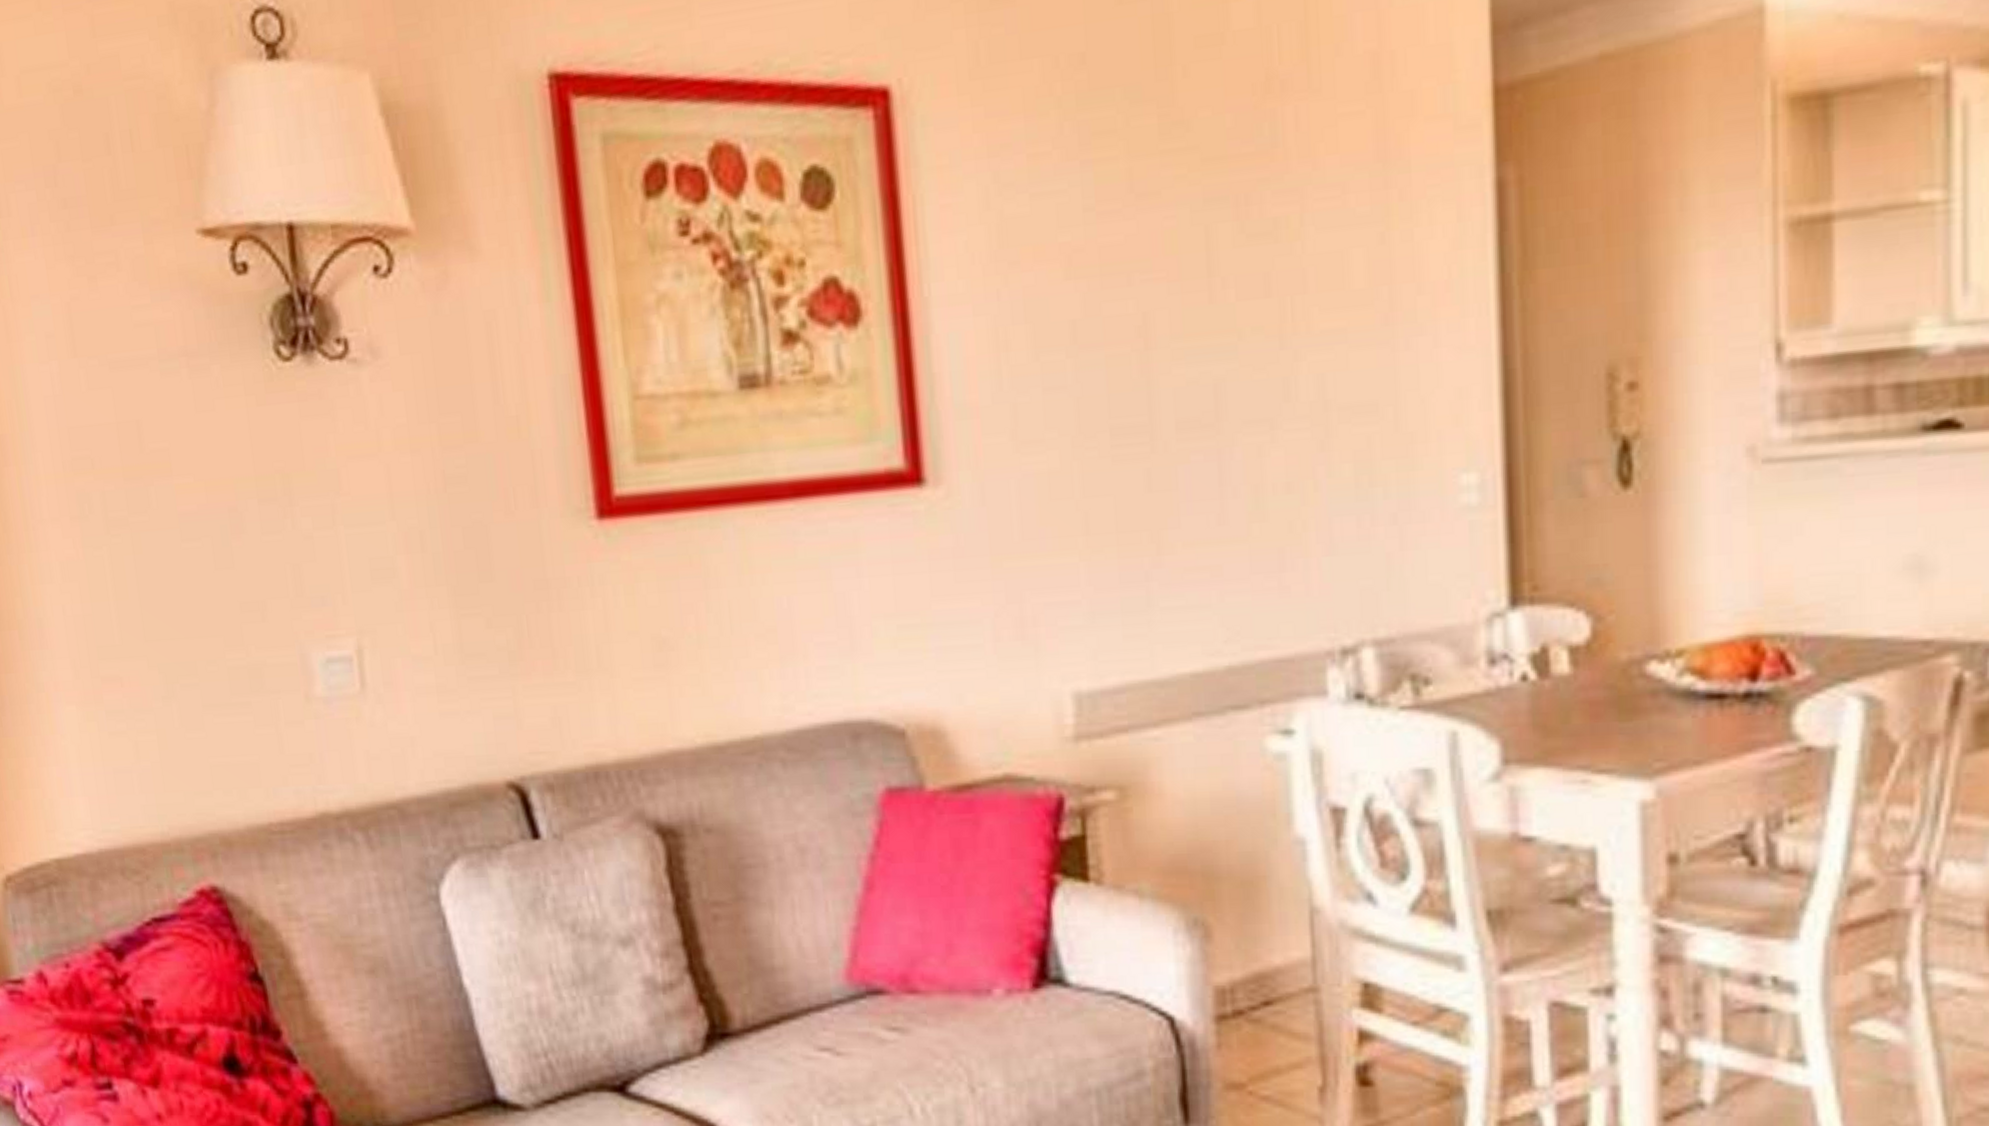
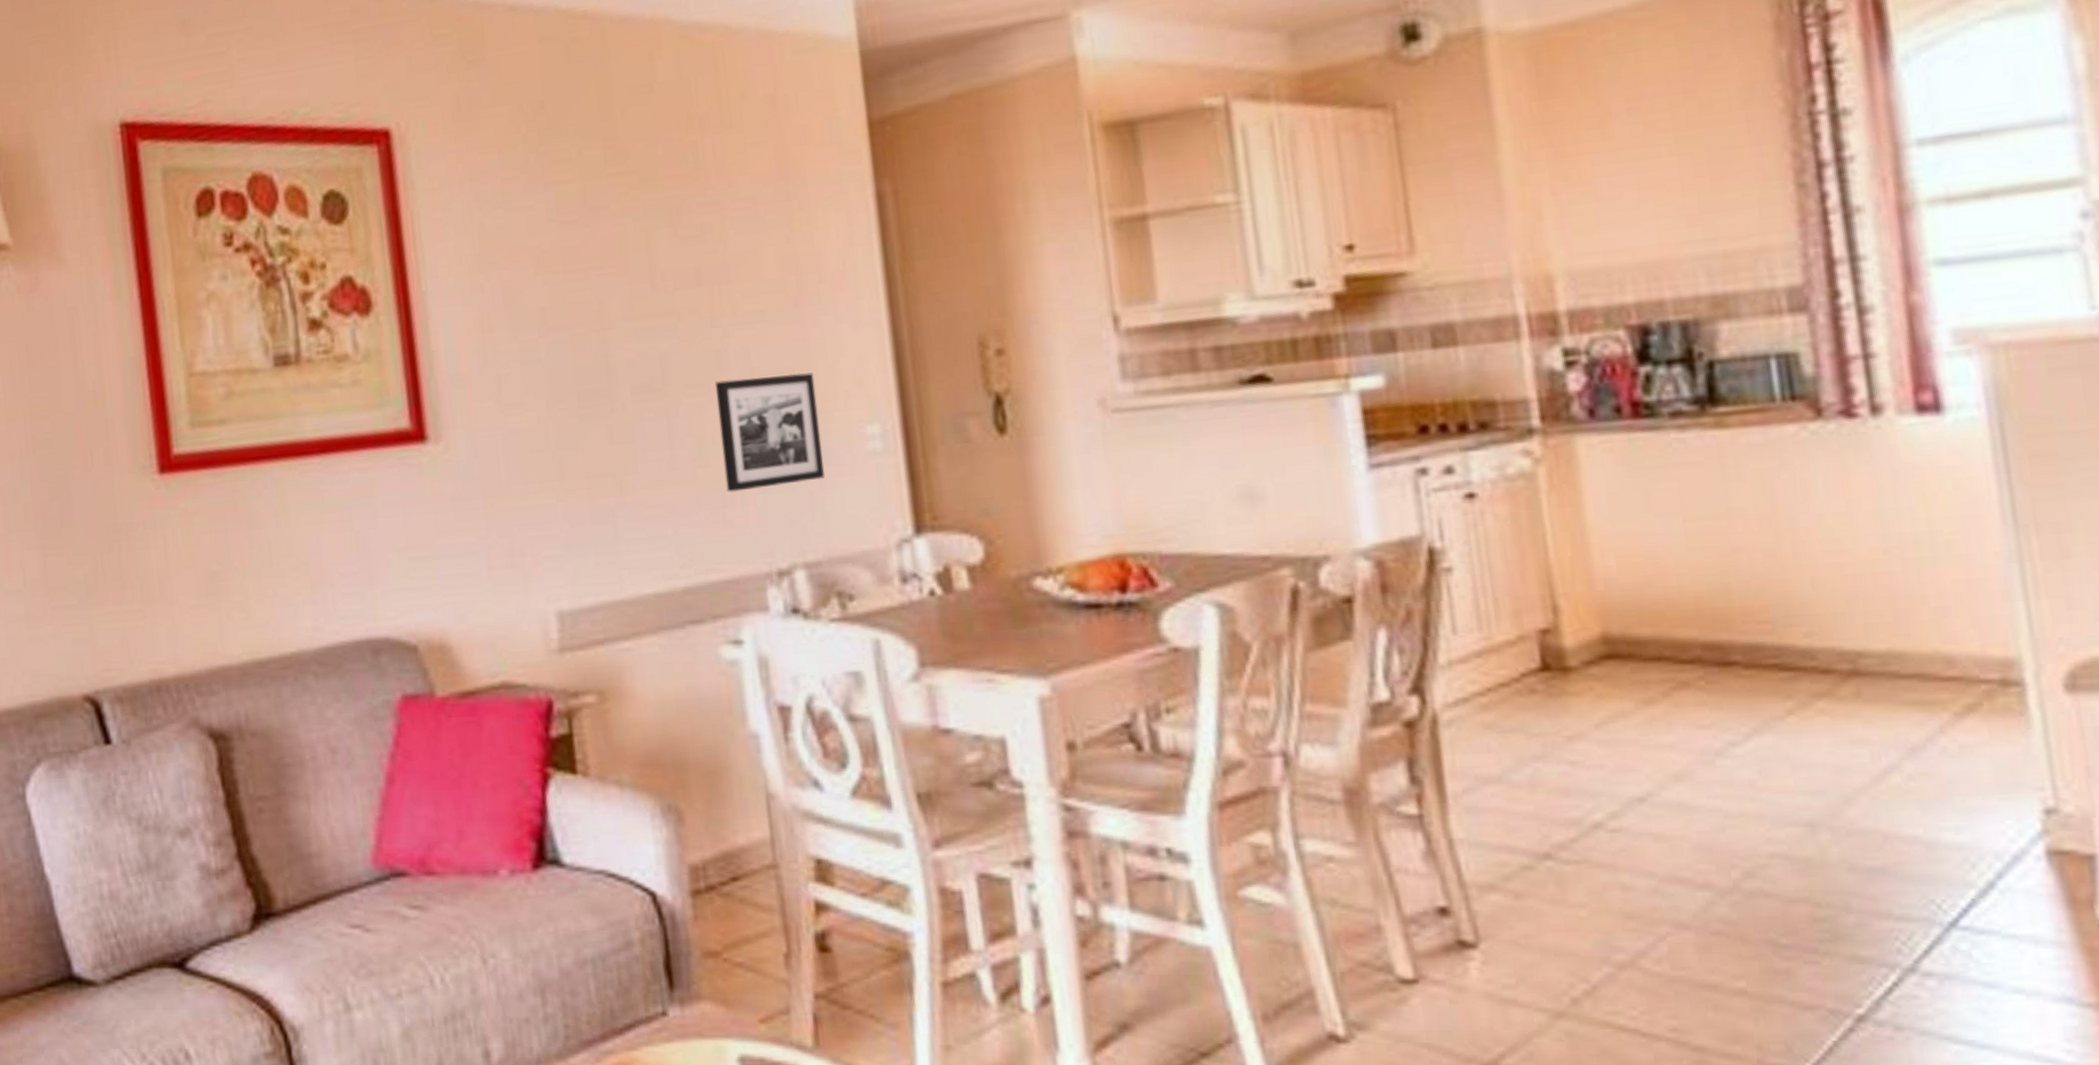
picture frame: none [1279,407,1407,553] -> present [714,372,825,492]

